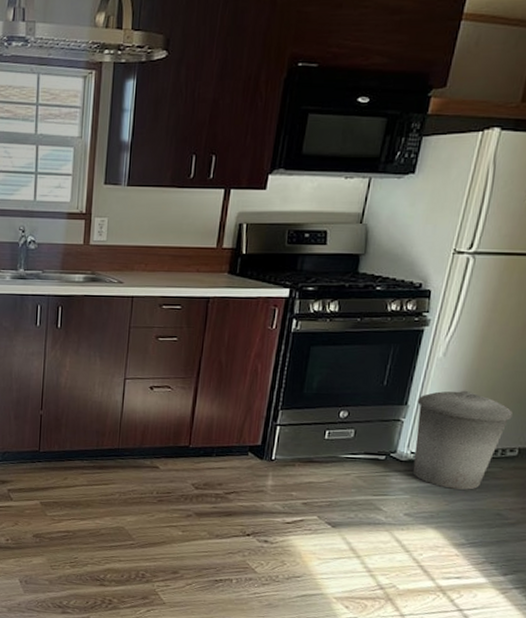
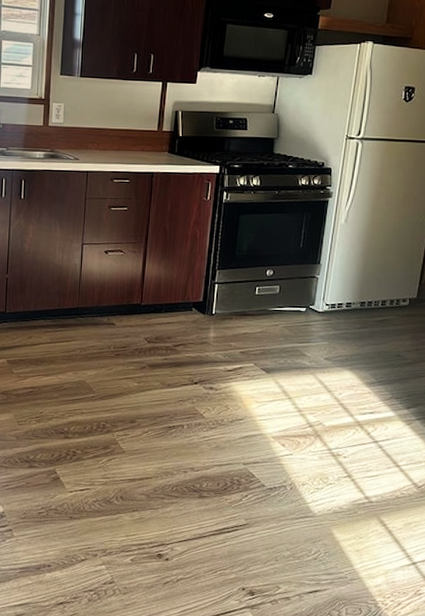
trash can: present [412,390,513,490] -> none [328,250,402,336]

